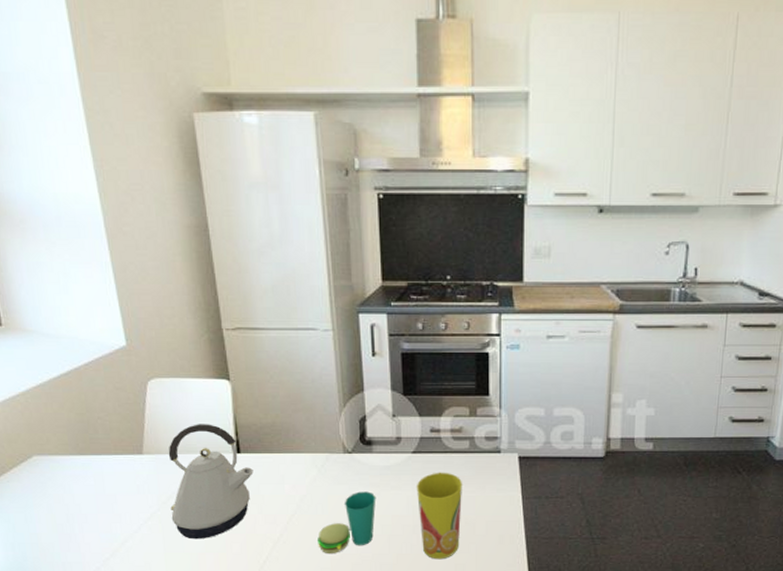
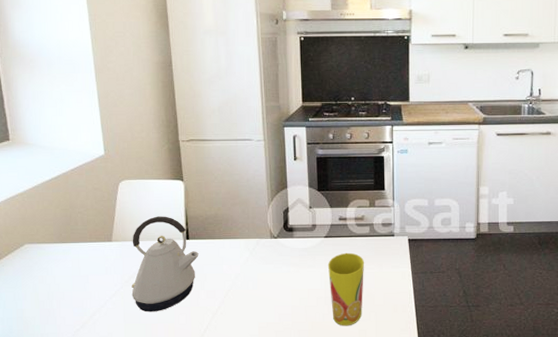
cup: present [318,491,376,553] -> none [248,270,296,322]

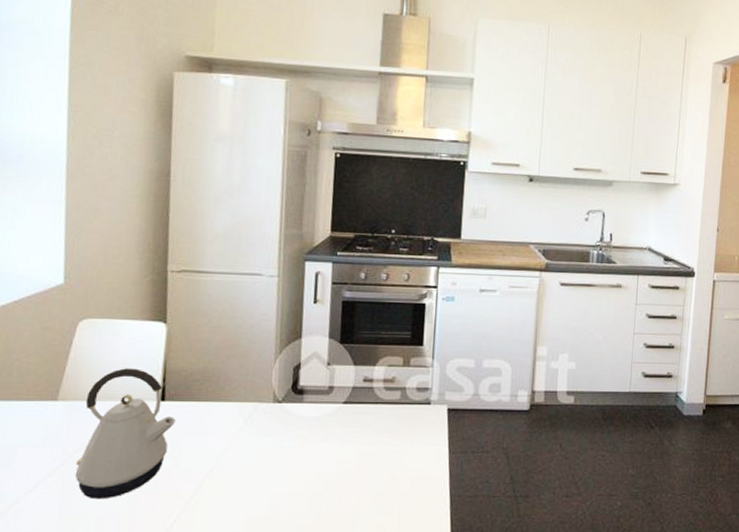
cup: present [327,252,365,326] -> none [343,424,392,522]

